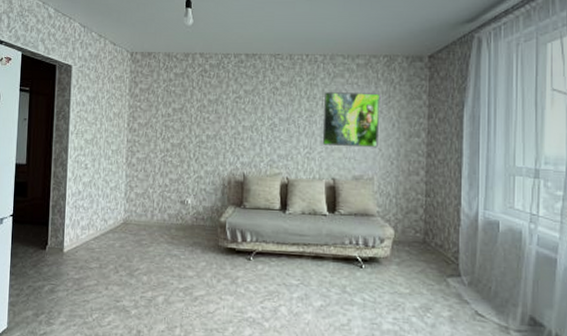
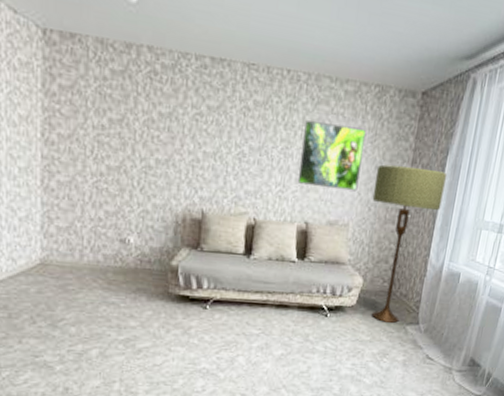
floor lamp: none [393,122,467,275] -> present [372,164,448,323]

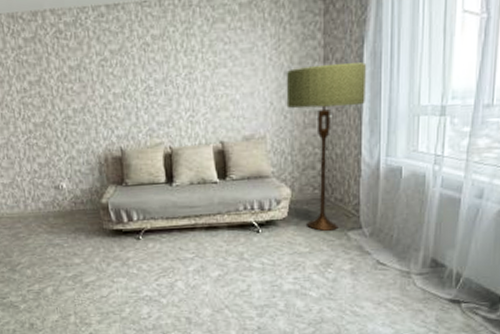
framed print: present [297,120,367,192] -> none [204,37,269,105]

